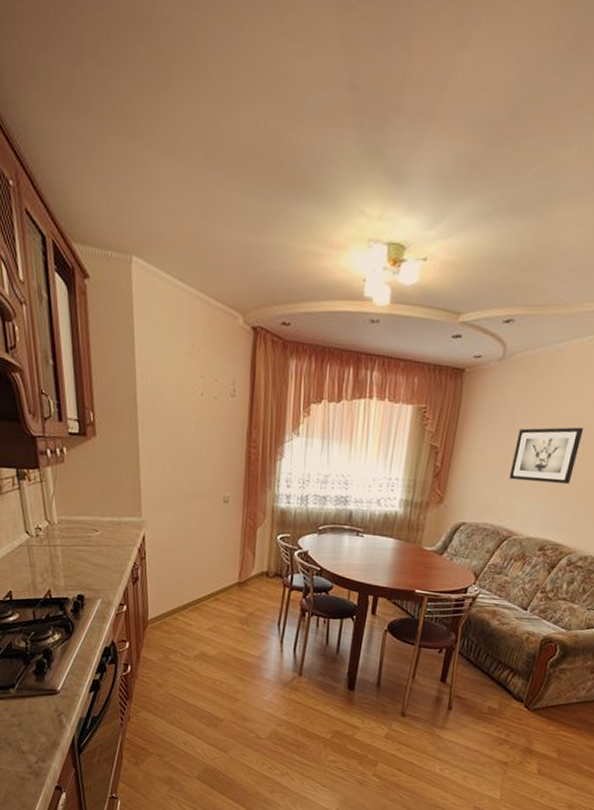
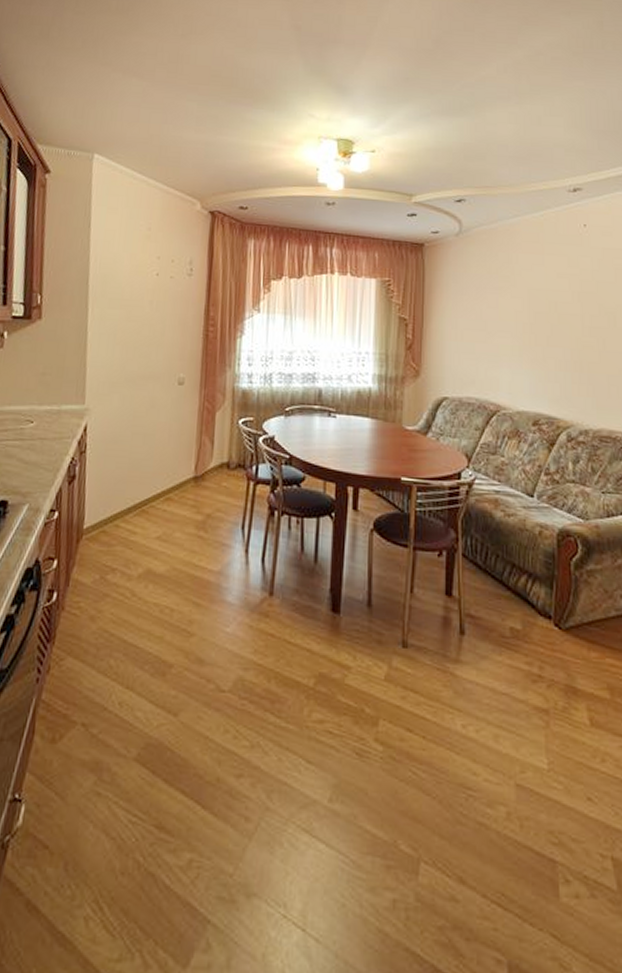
wall art: present [508,427,584,485] -> none [486,295,554,353]

